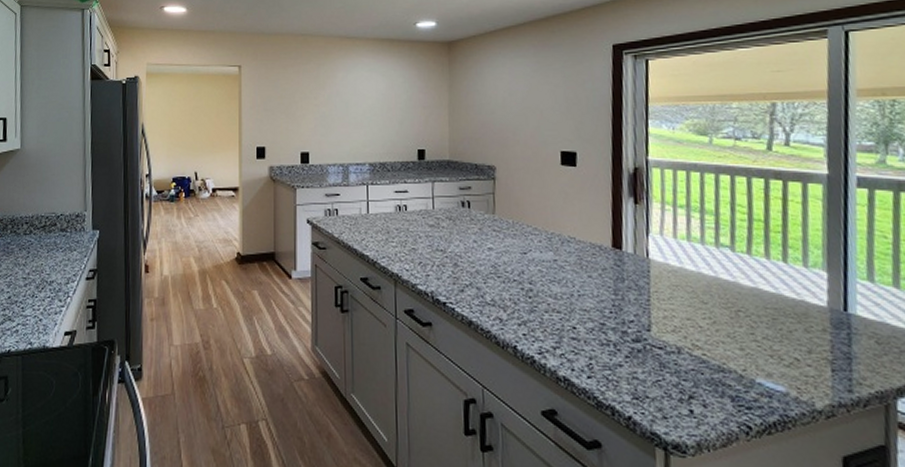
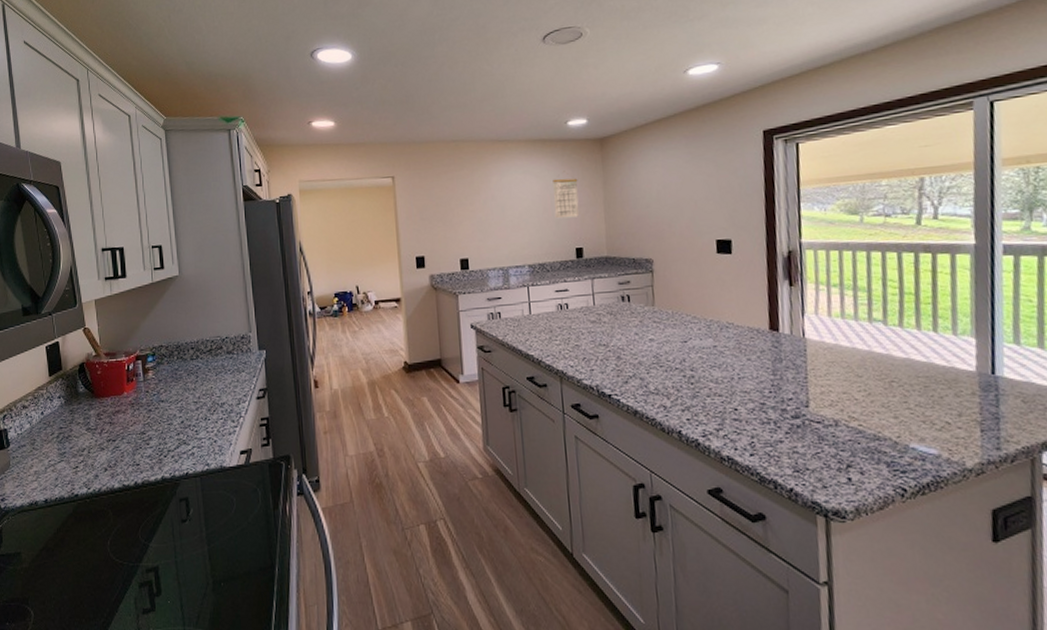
calendar: none [398,71,424,119] -> present [553,171,580,219]

